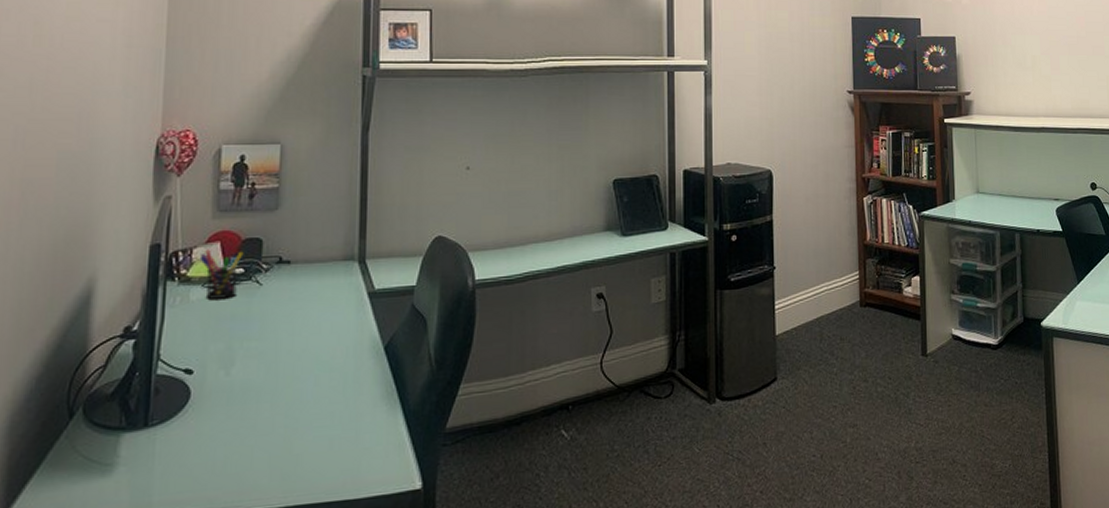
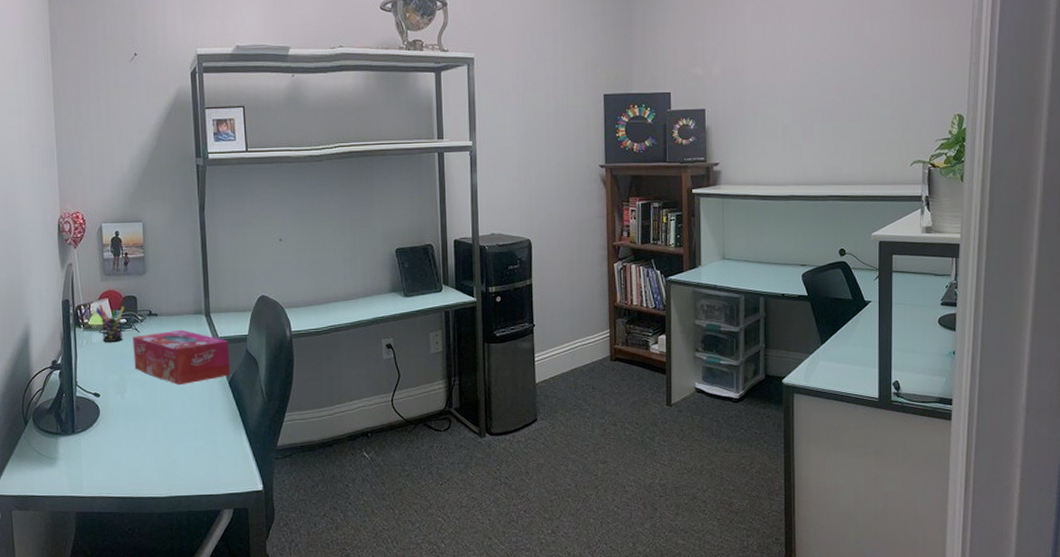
tissue box: none [249,280,389,355] -> present [133,329,230,386]

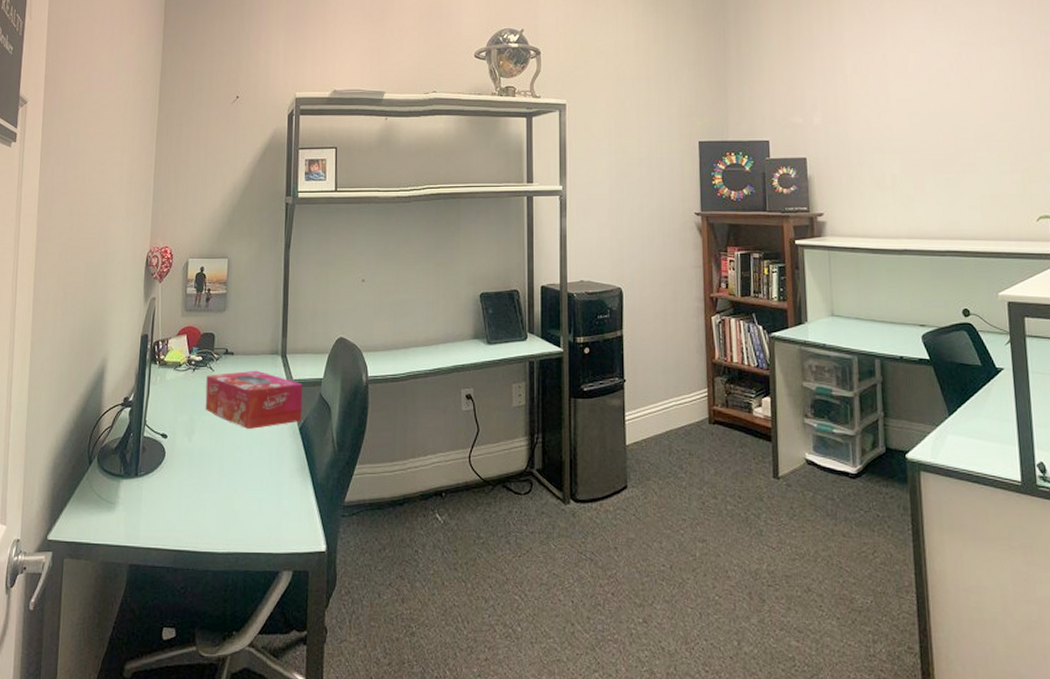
pen holder: present [95,304,125,342] -> none [173,340,202,380]

